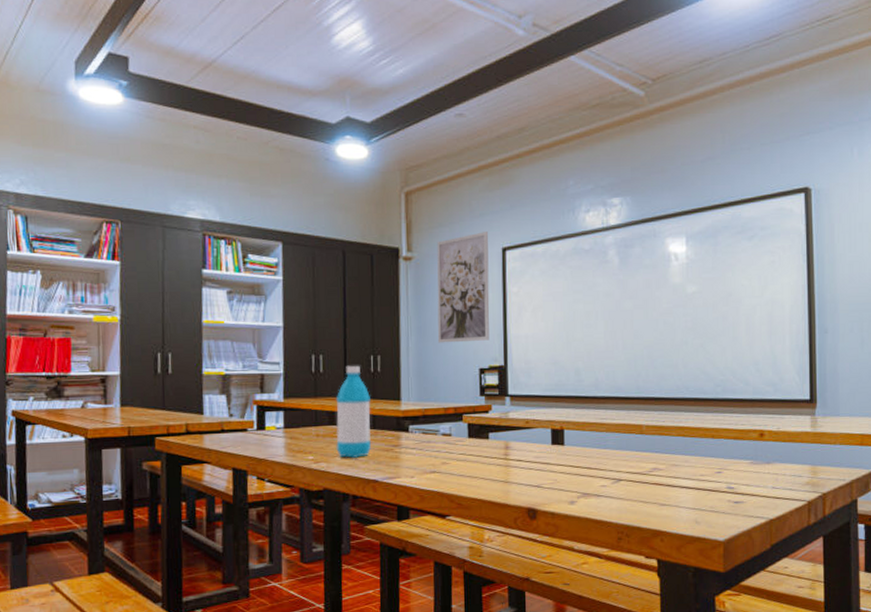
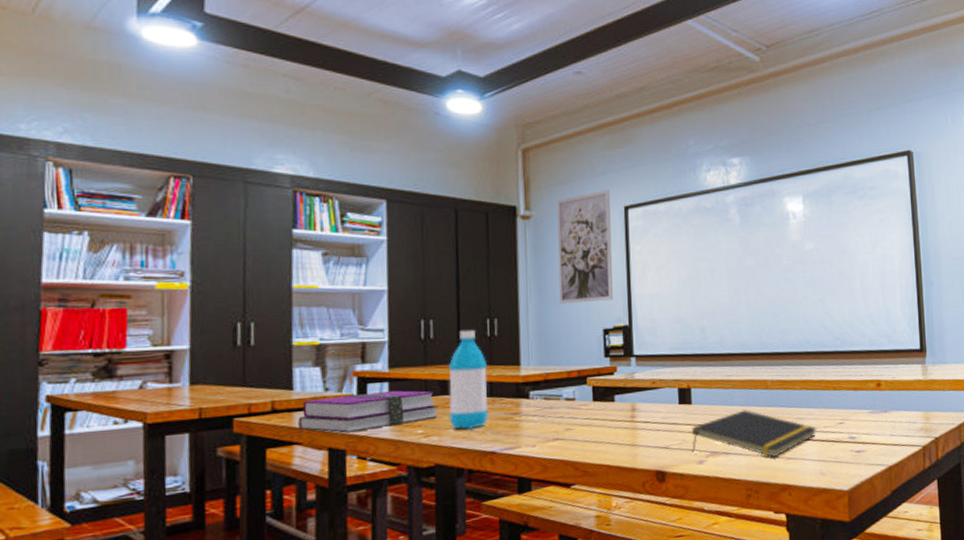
hardback book: none [208,418,327,456] -> present [298,390,439,433]
notepad: none [562,453,694,503] -> present [691,409,818,458]

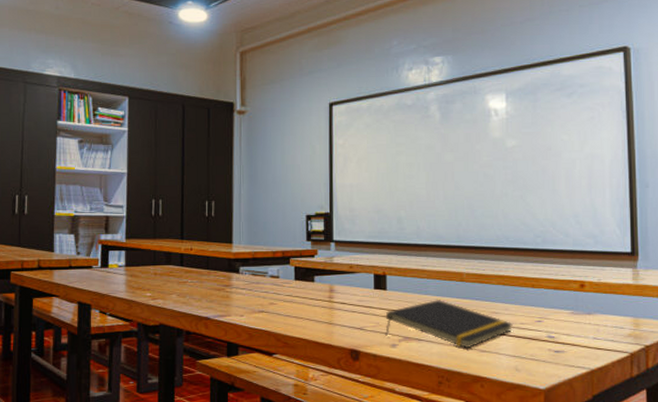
hardback book: present [298,390,439,433] -> none [57,257,164,291]
water bottle: present [448,329,489,429] -> none [172,210,205,296]
wall art: present [556,190,613,304] -> none [267,88,317,191]

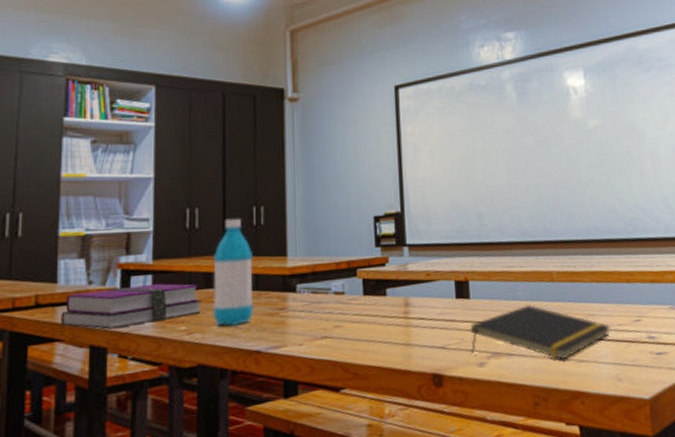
hardback book: none [57,257,164,291] -> present [61,283,202,330]
water bottle: none [172,210,205,296] -> present [212,218,254,326]

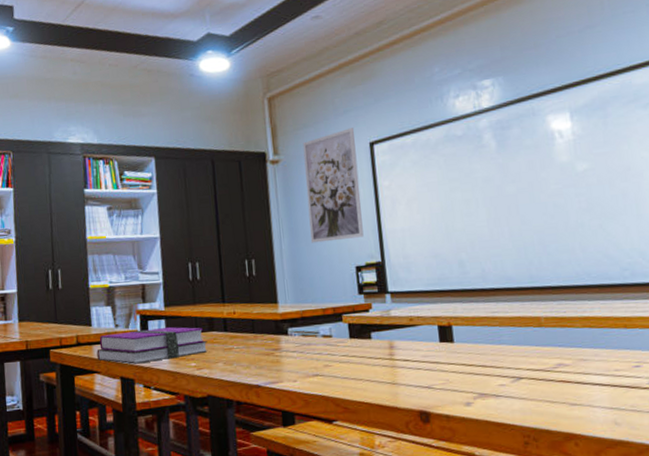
water bottle: present [212,218,254,326] -> none [214,270,252,363]
wall art: none [325,69,384,190] -> present [302,128,364,243]
notepad: present [470,304,611,360] -> none [455,348,607,403]

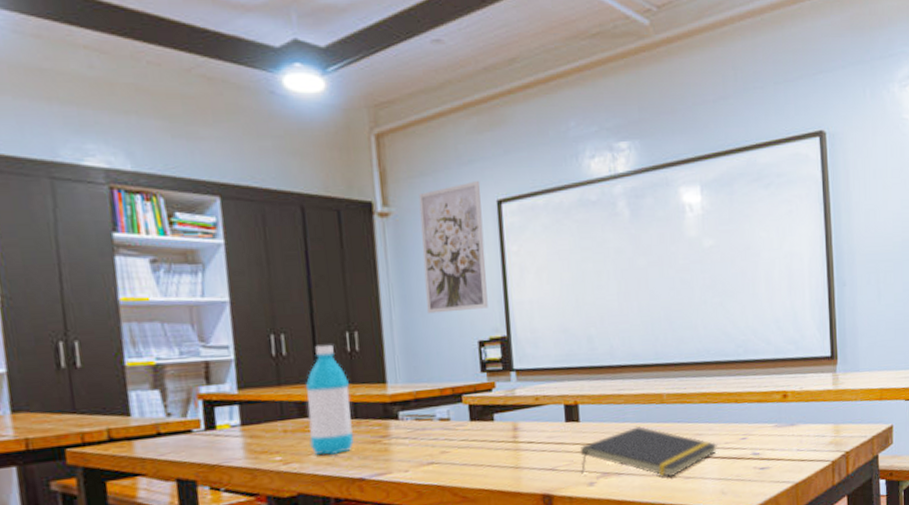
hardback book: present [97,326,208,364] -> none [139,413,298,462]
water bottle: none [214,270,252,363] -> present [305,344,354,455]
notepad: none [455,348,607,403] -> present [580,425,718,477]

